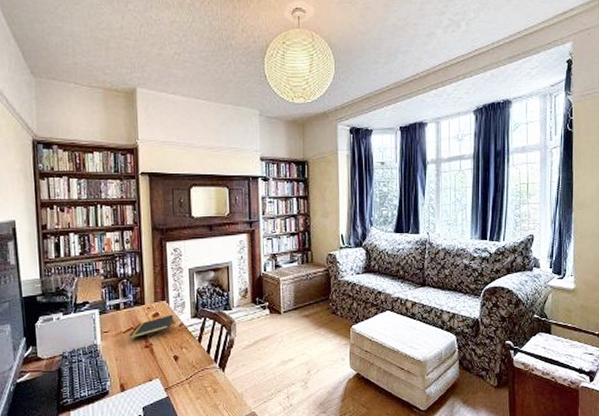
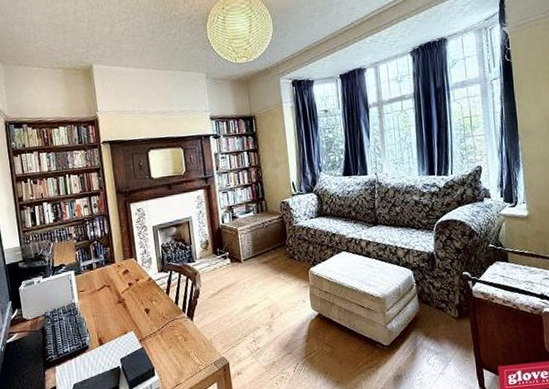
notepad: present [129,314,174,340] -> none [103,270,143,297]

